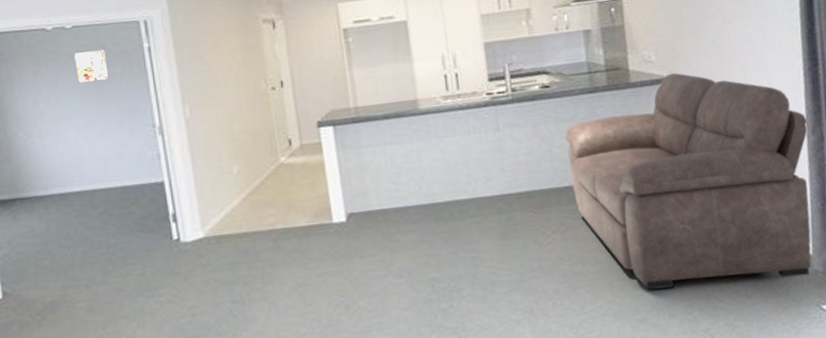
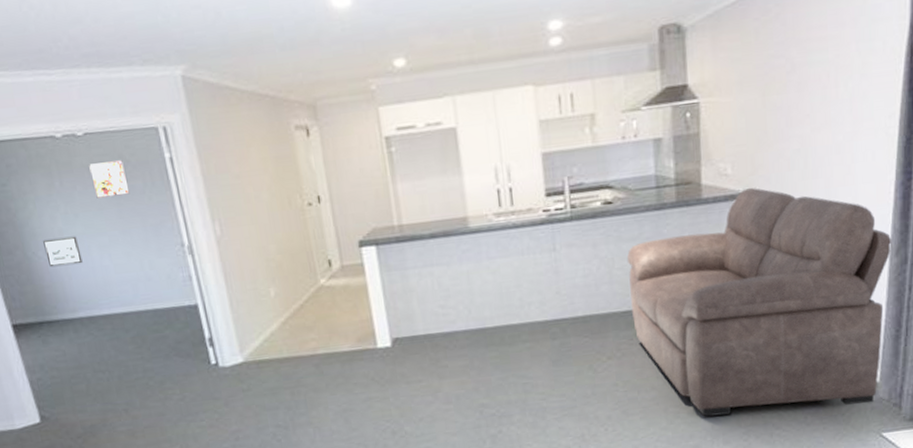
picture frame: none [24,118,60,147] -> present [43,236,83,268]

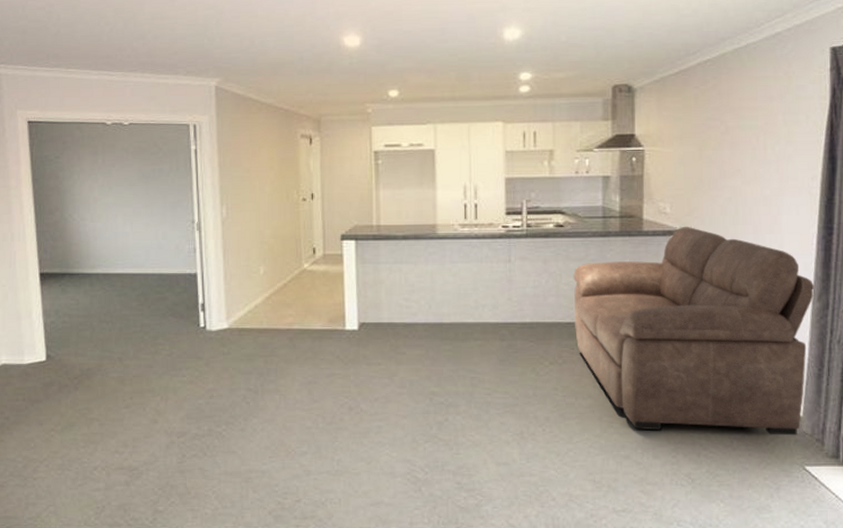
picture frame: present [43,236,83,268] -> none [79,205,108,229]
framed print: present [89,159,130,198] -> none [129,147,157,176]

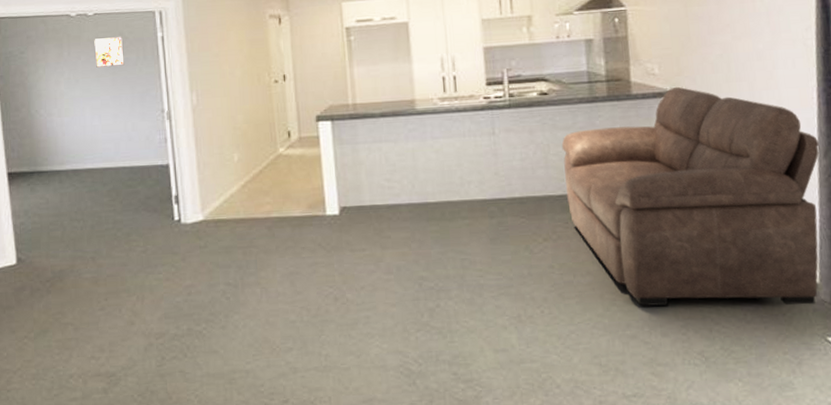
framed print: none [129,147,157,176] -> present [94,36,124,68]

